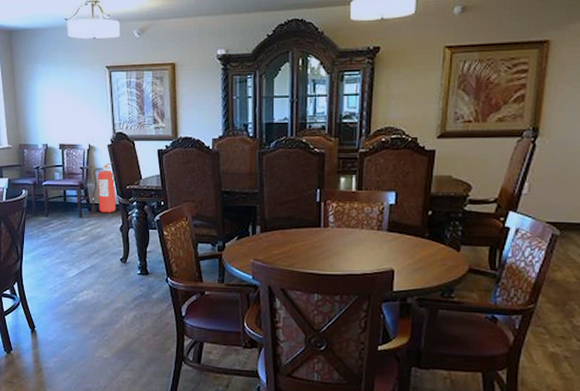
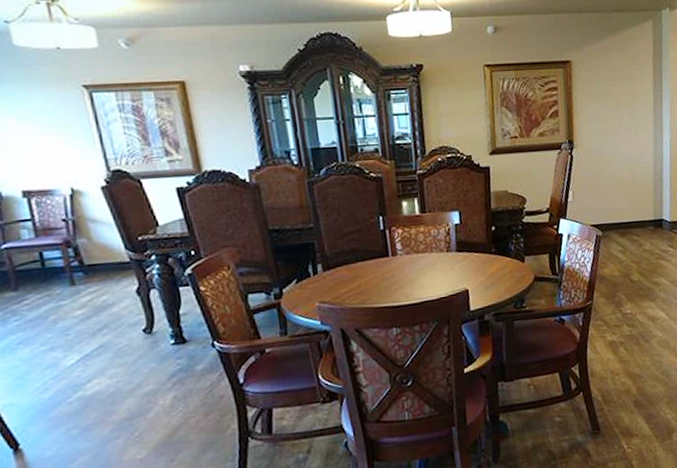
fire extinguisher: present [91,162,116,213] -> none [83,209,126,276]

